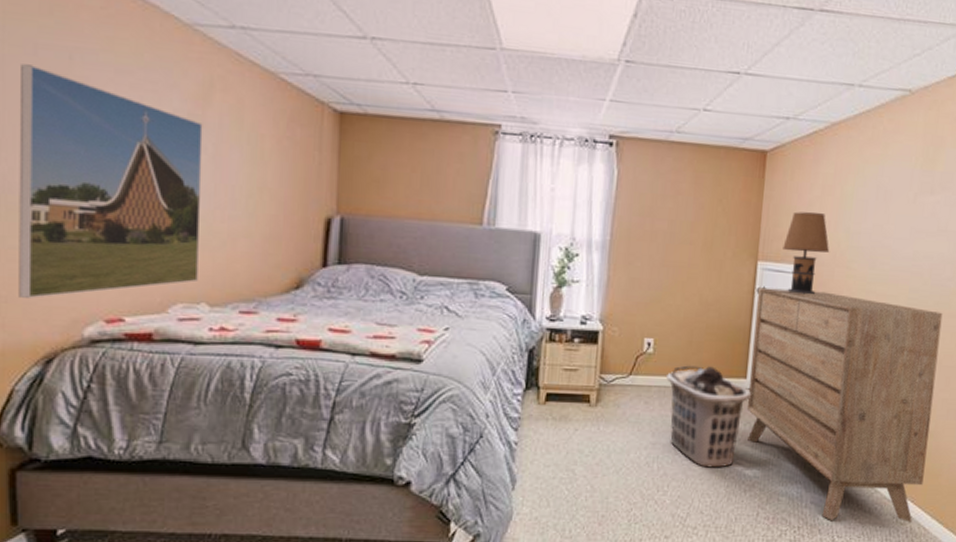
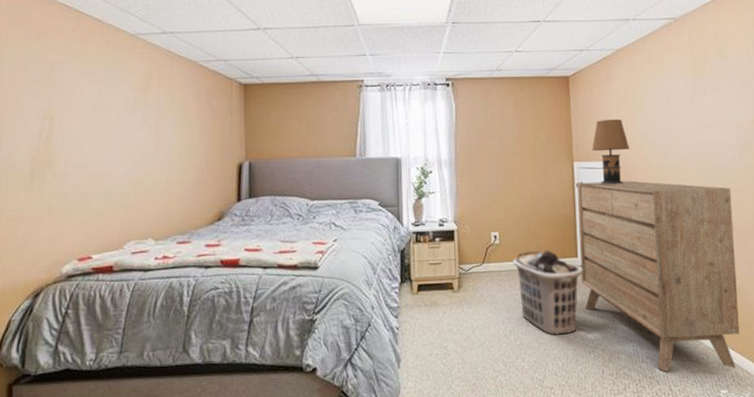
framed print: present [19,64,203,298] -> none [15,76,146,248]

